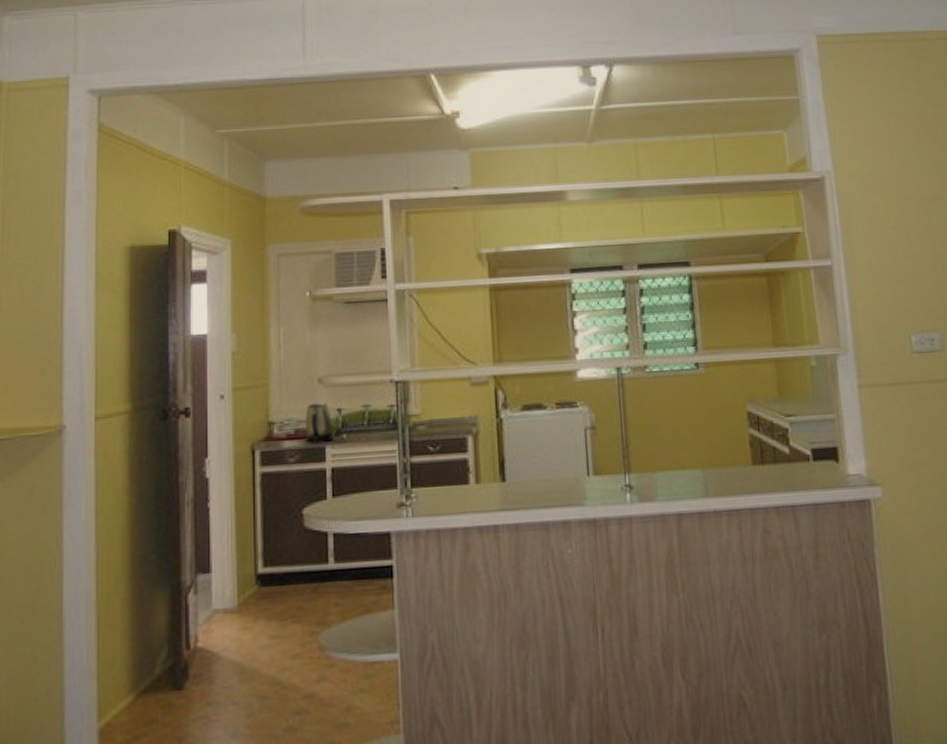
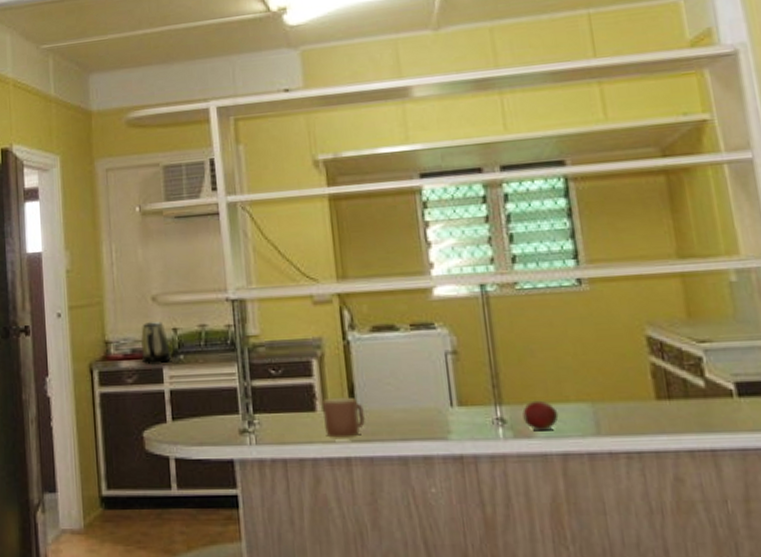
mug: none [475,469,514,510] -> present [322,397,366,441]
fruit: none [647,468,676,495] -> present [522,400,559,431]

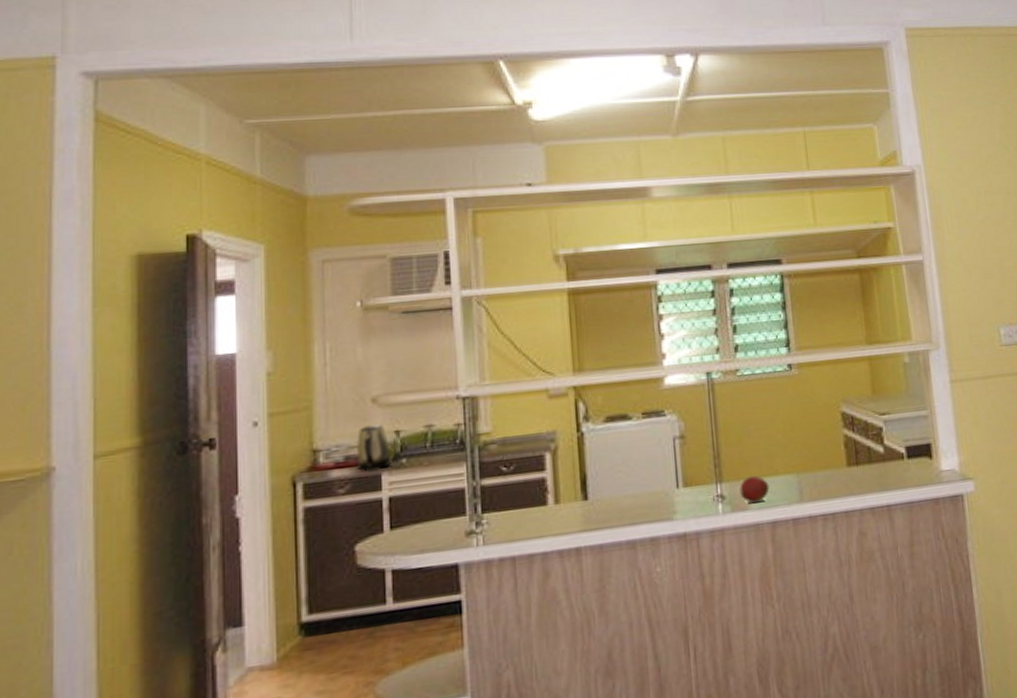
mug: present [322,397,366,441] -> none [554,487,597,532]

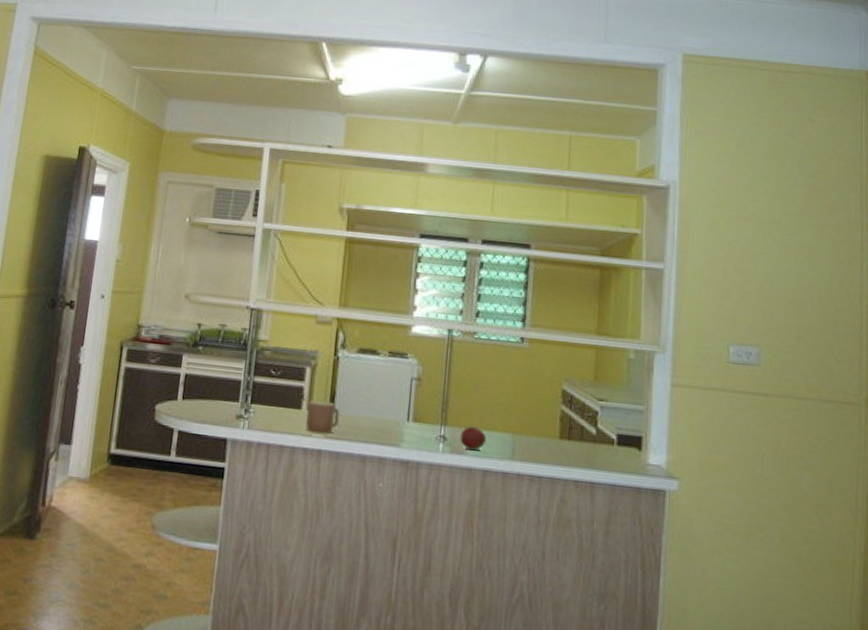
kettle: present [356,423,391,473] -> none [167,314,192,352]
mug: none [554,487,597,532] -> present [306,400,340,437]

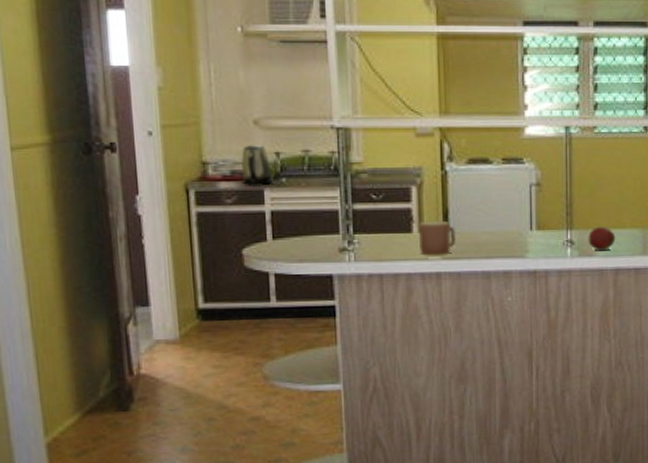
kettle: none [167,314,192,352] -> present [240,144,272,188]

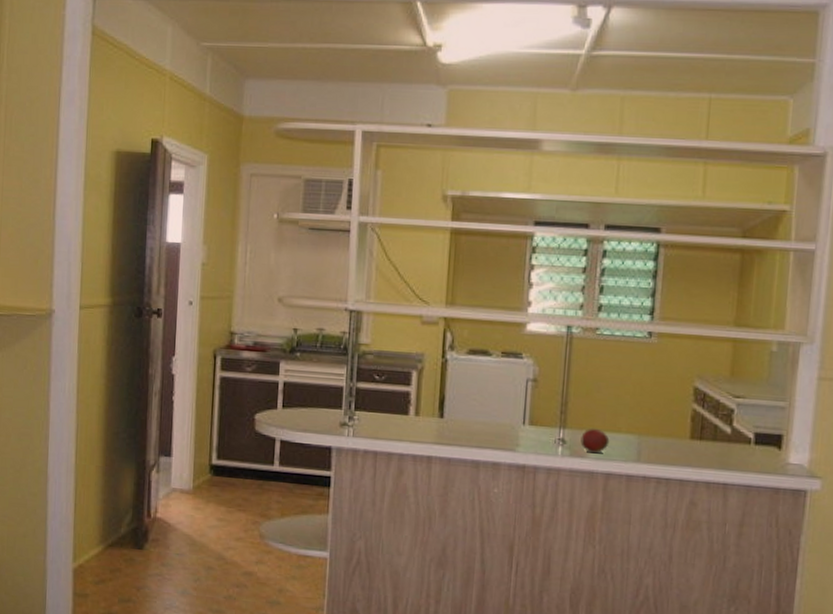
kettle: present [240,144,272,188] -> none [262,319,289,359]
mug: present [419,220,457,258] -> none [414,405,450,443]

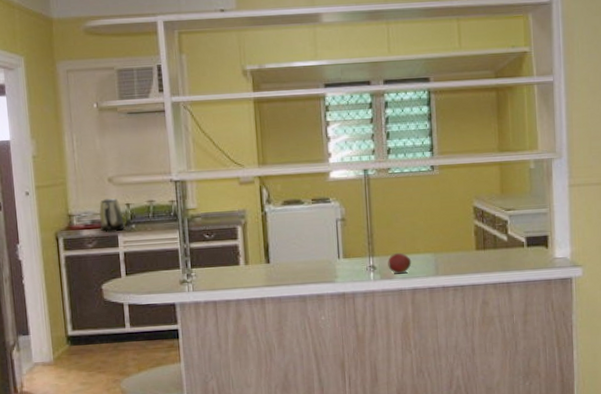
kettle: none [262,319,289,359] -> present [98,197,125,234]

